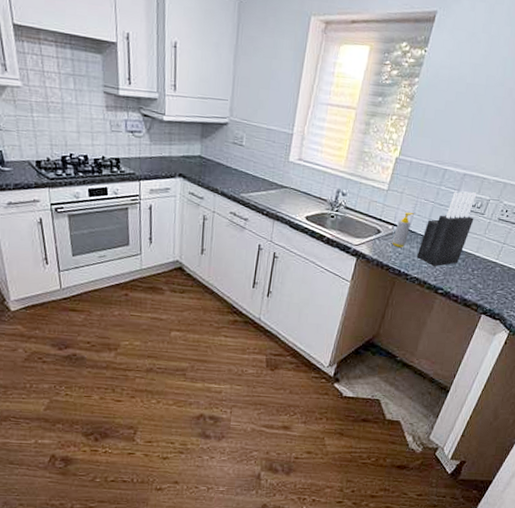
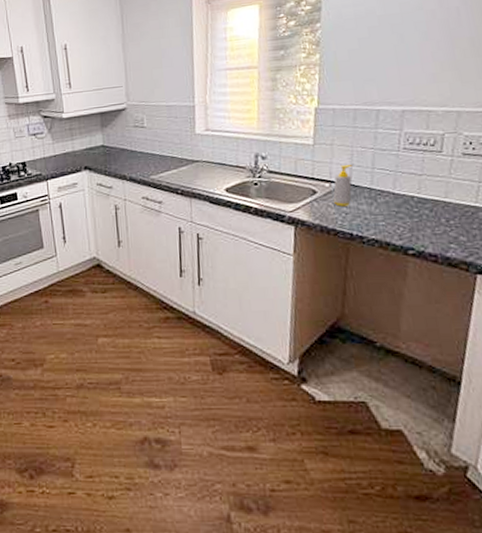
knife block: present [416,192,477,266] -> none [368,129,431,222]

